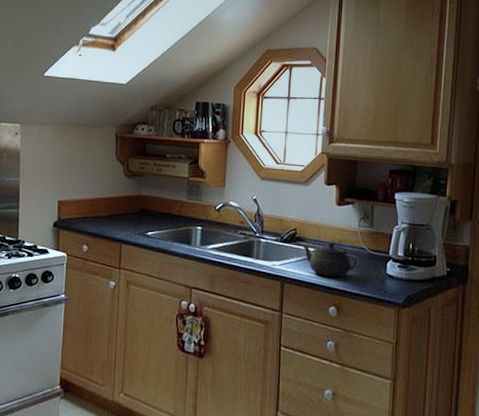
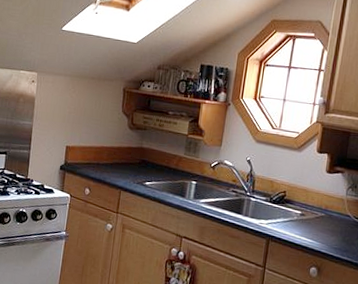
teapot: present [302,243,359,278] -> none [289,206,344,241]

